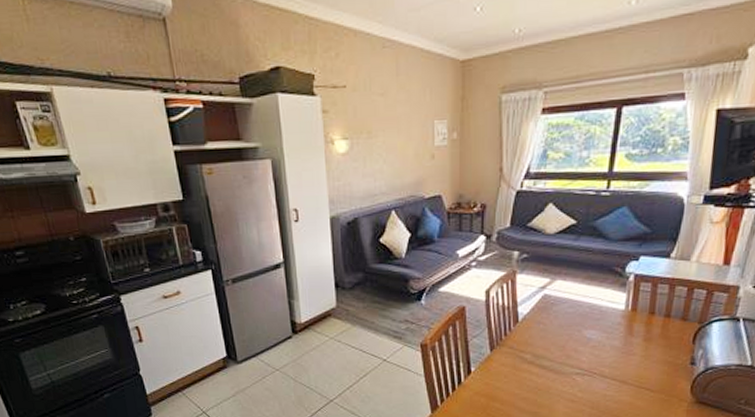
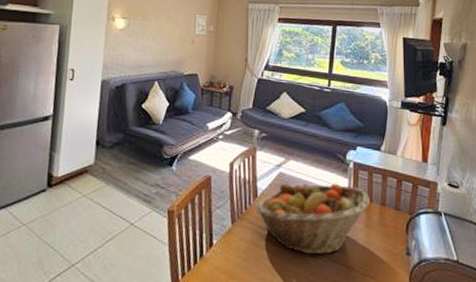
fruit basket: none [517,299,652,373] -> present [256,183,370,255]

